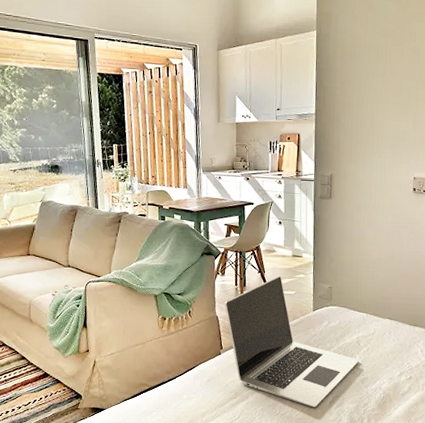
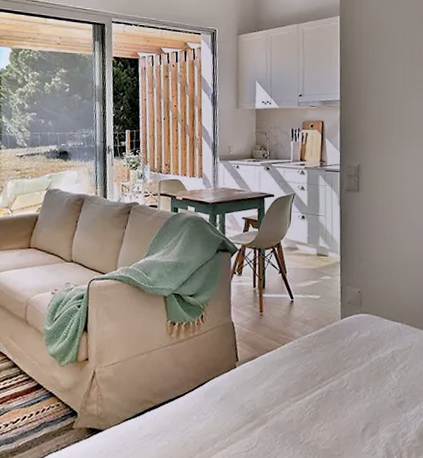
laptop: present [224,276,359,408] -> none [241,277,395,436]

